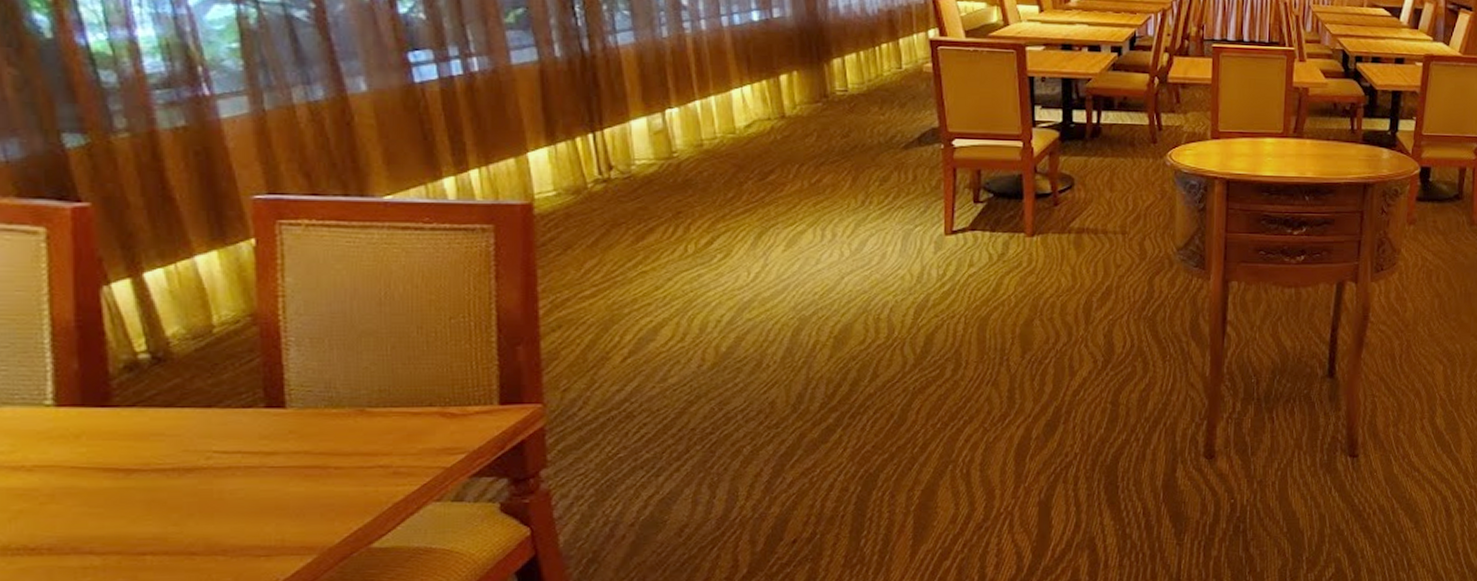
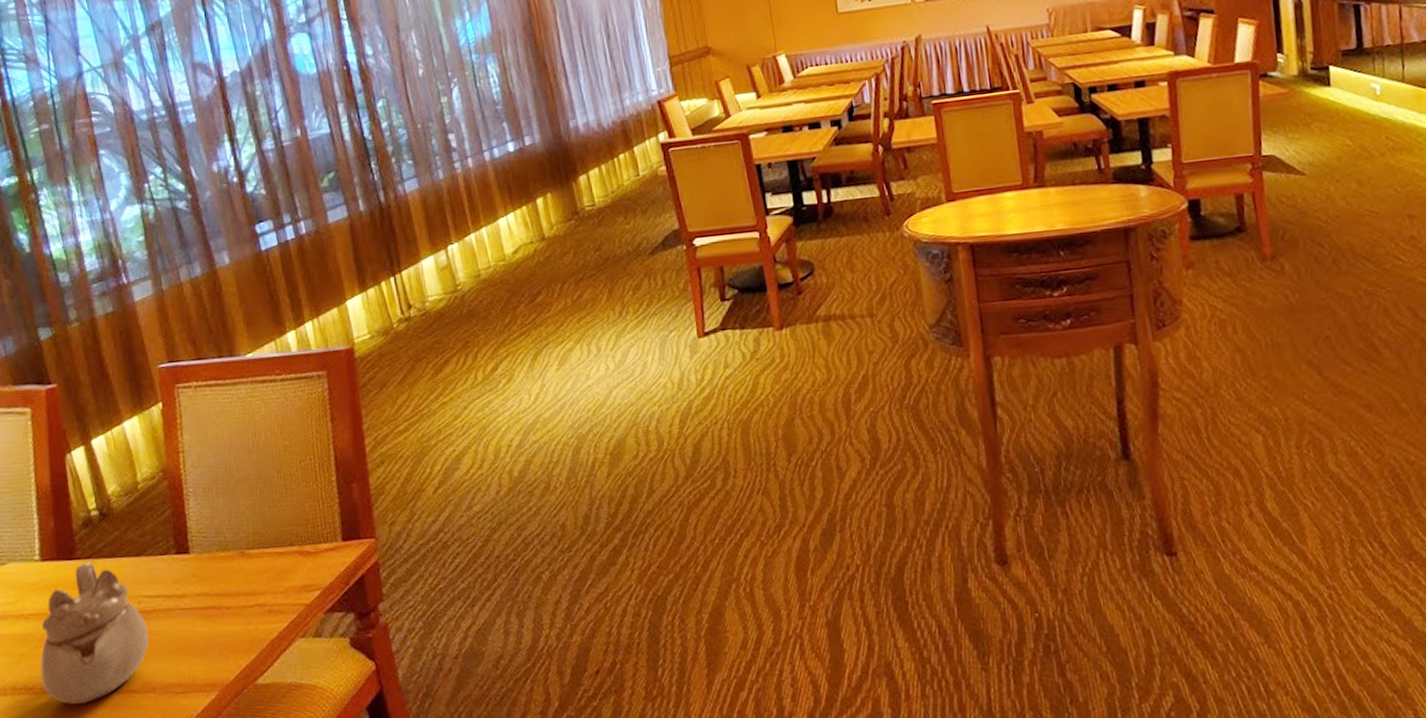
teapot: none [50,410,220,568] -> present [40,561,149,705]

